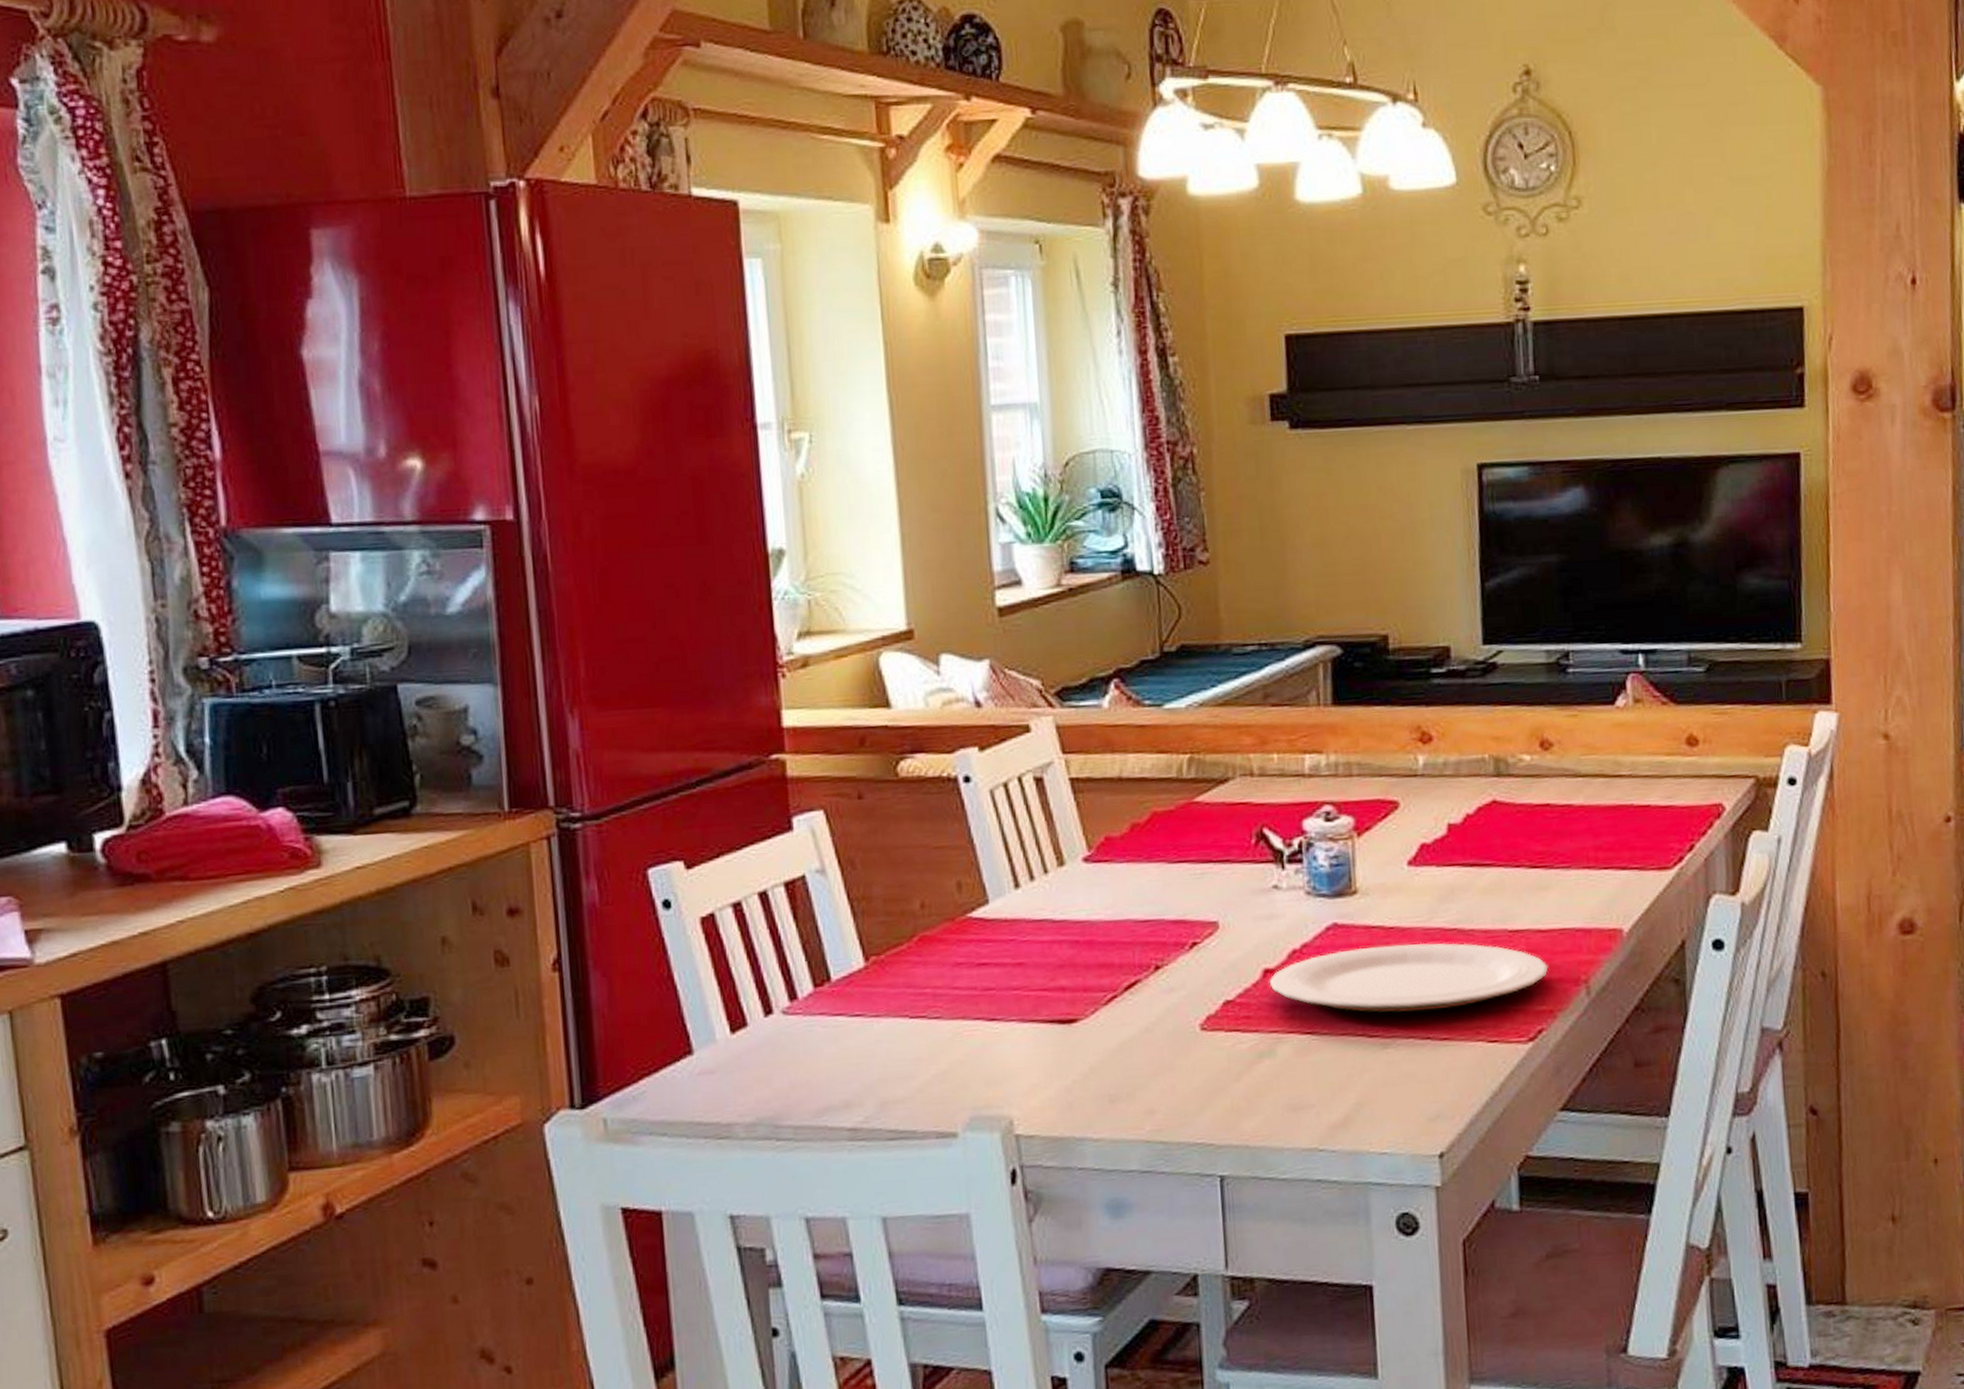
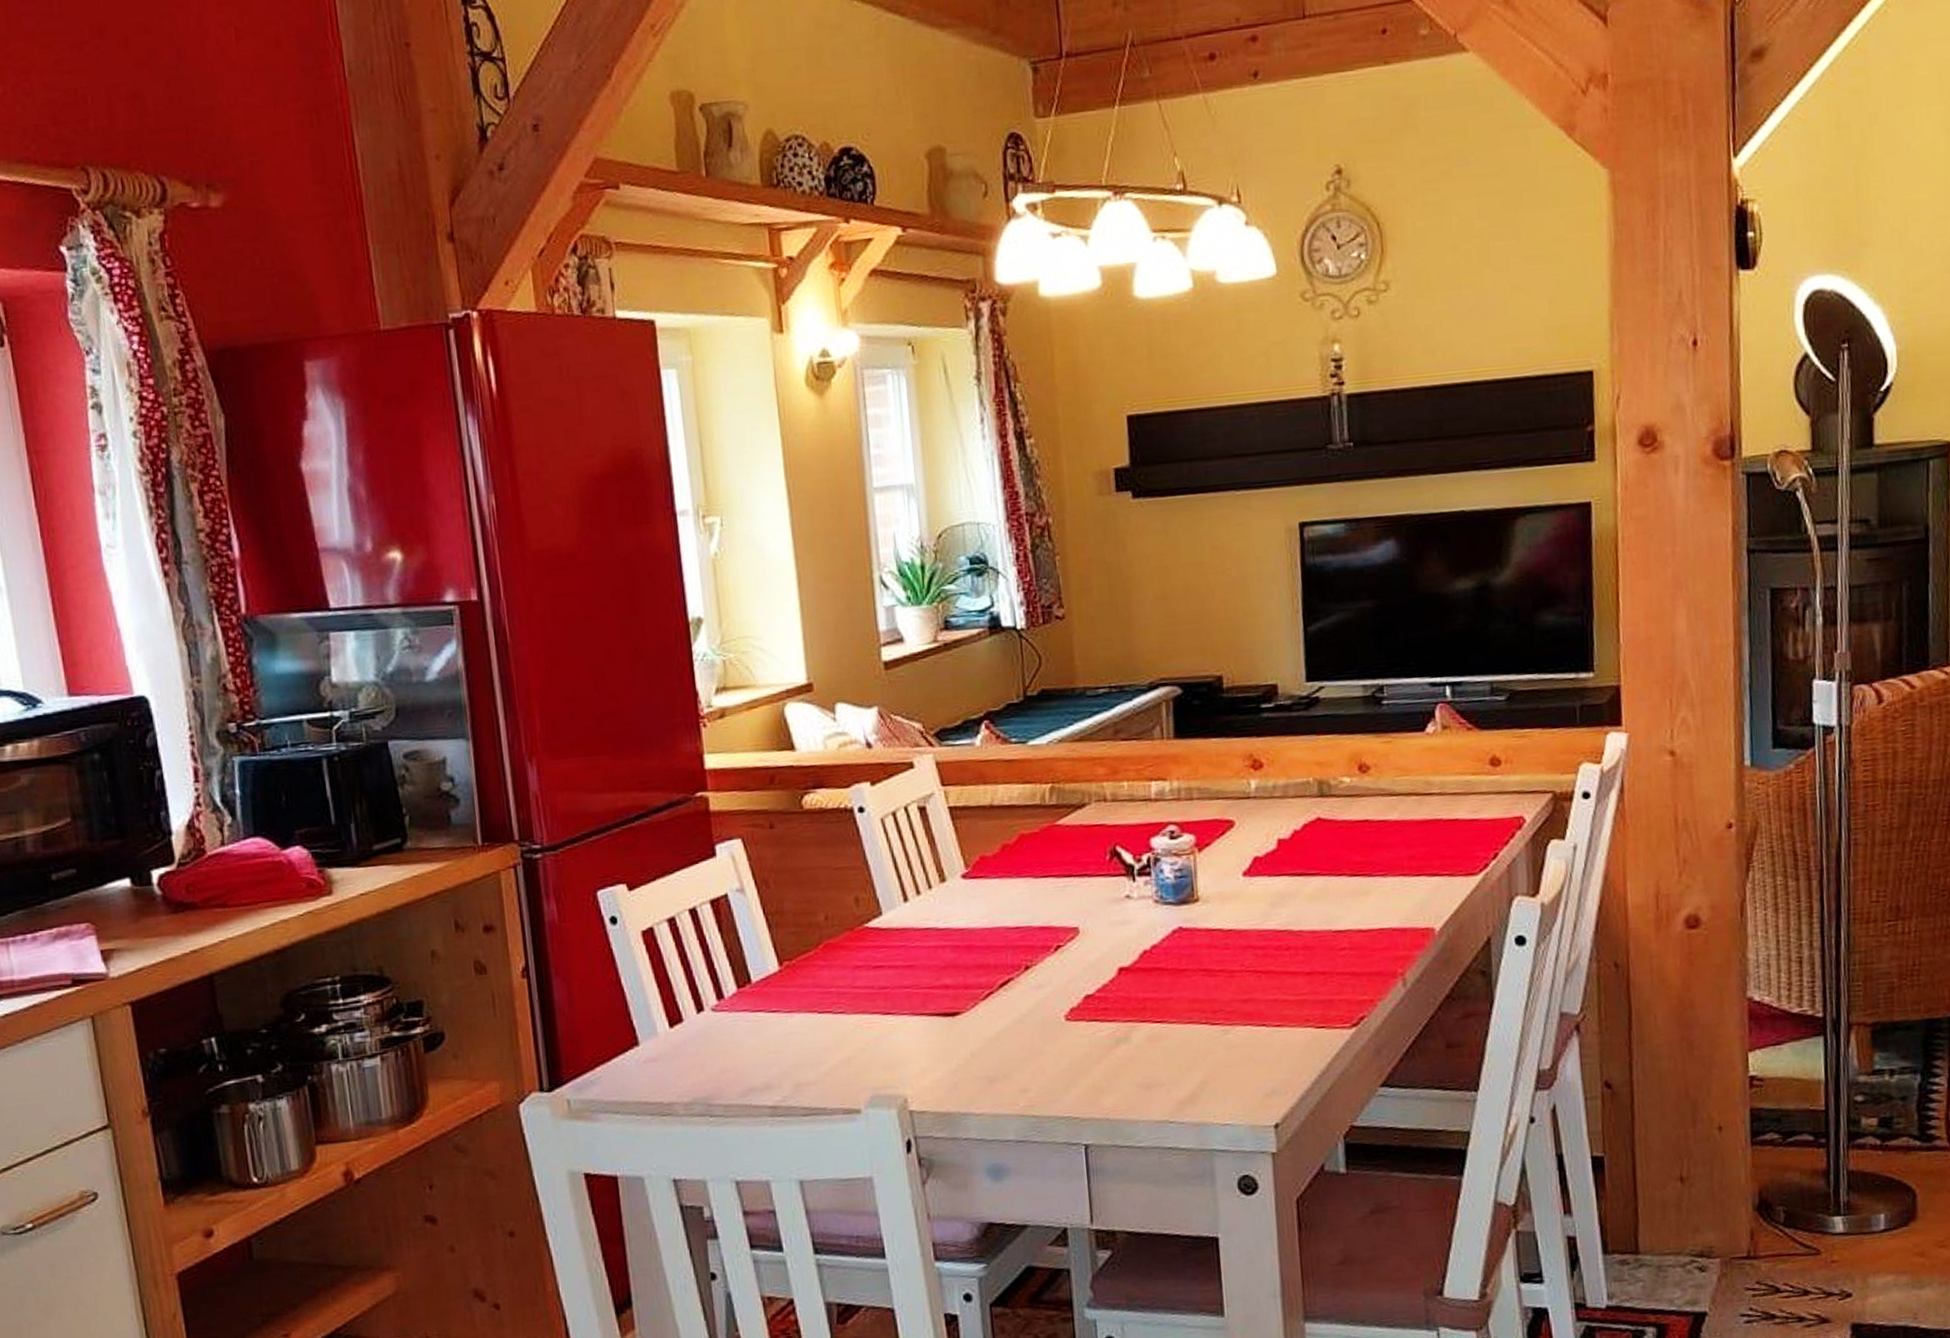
plate: present [1269,943,1548,1013] -> none [1123,942,1369,1004]

